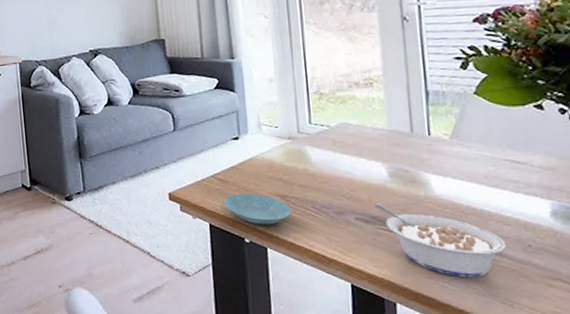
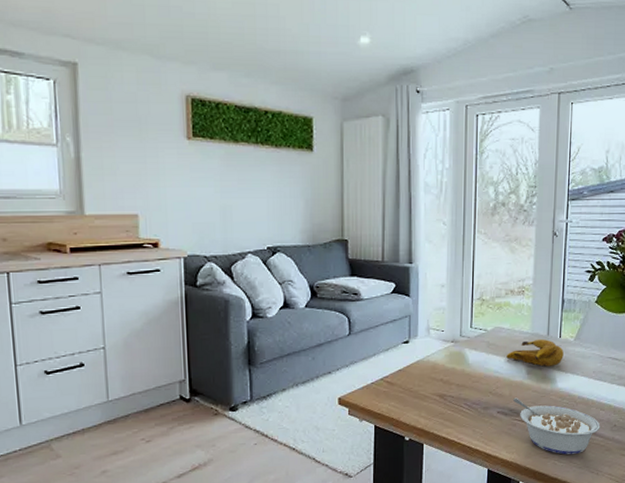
saucer: present [224,193,292,225] -> none [390,394,448,424]
banana: none [358,136,437,169] -> present [506,338,564,367]

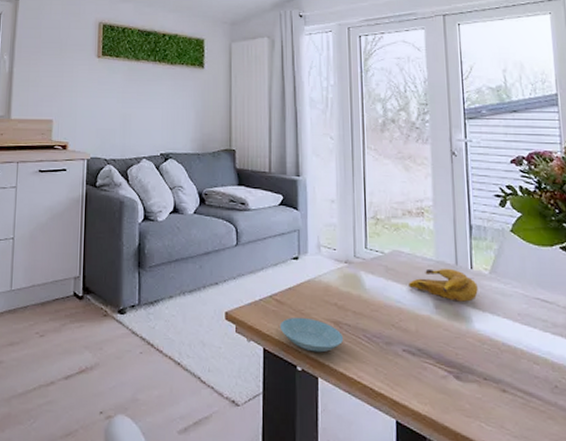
saucer: none [390,394,448,424] -> present [279,317,344,353]
legume: present [513,397,601,455] -> none [421,335,537,419]

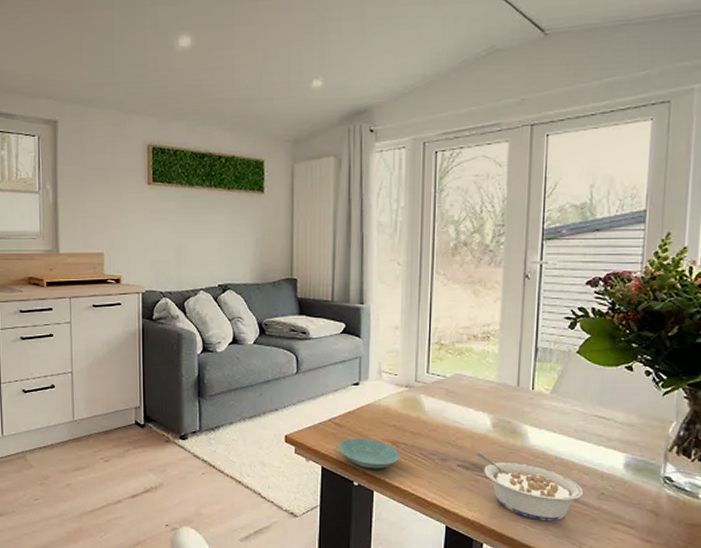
banana: present [408,268,478,302] -> none [468,389,537,420]
legume: none [421,335,537,419] -> present [476,451,584,522]

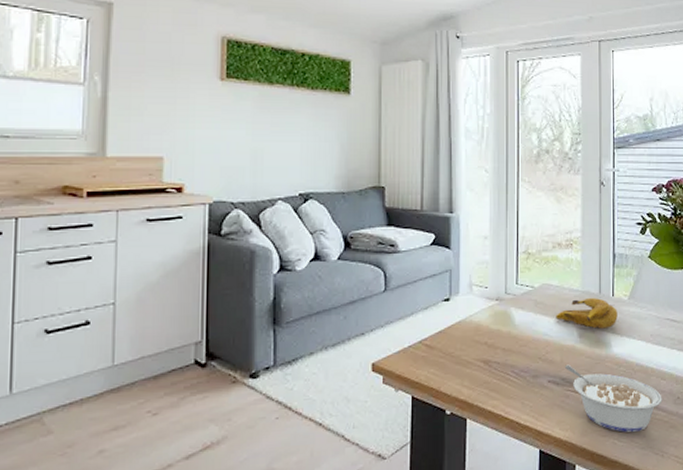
saucer: present [338,438,401,469] -> none [429,360,493,394]
banana: none [468,389,537,420] -> present [556,297,618,329]

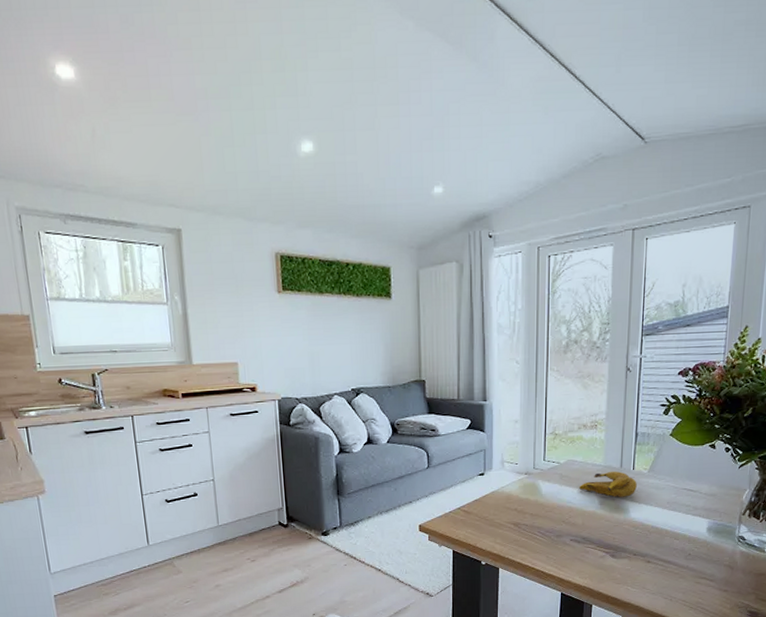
legume: present [565,364,662,433] -> none [586,526,675,582]

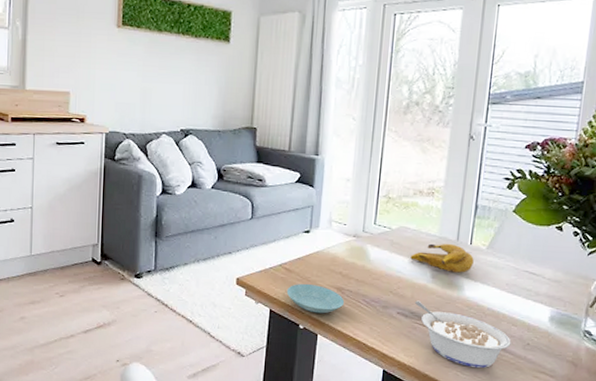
saucer: none [467,522,522,549] -> present [286,283,345,314]
legume: none [586,526,675,582] -> present [415,300,512,369]

